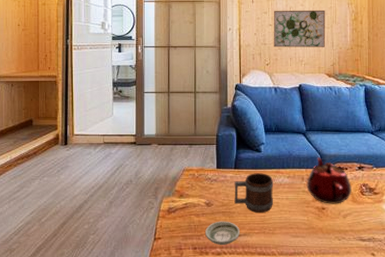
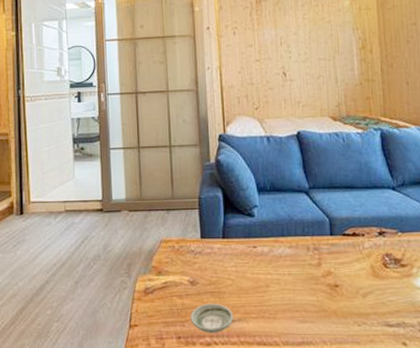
mug: present [234,173,274,213] -> none [223,243,273,292]
wall art: present [273,10,326,48] -> none [260,38,328,88]
teapot: present [306,157,352,204] -> none [313,221,372,280]

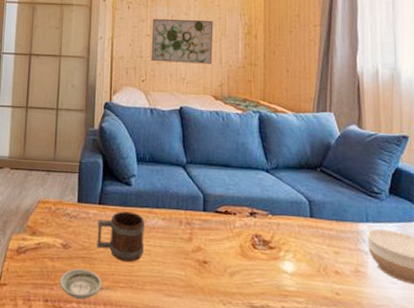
mug: none [223,243,273,292] -> present [97,211,146,262]
wall art: none [260,38,328,88] -> present [151,18,214,64]

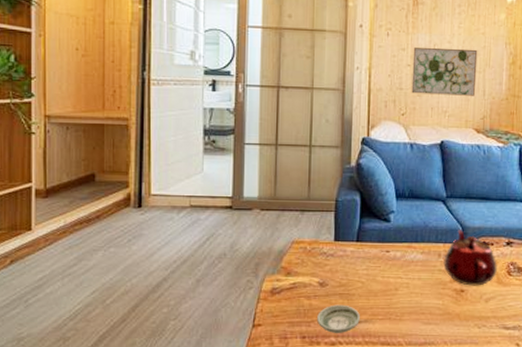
mug: present [97,211,146,262] -> none [355,247,404,295]
teapot: none [185,197,241,258] -> present [443,230,497,286]

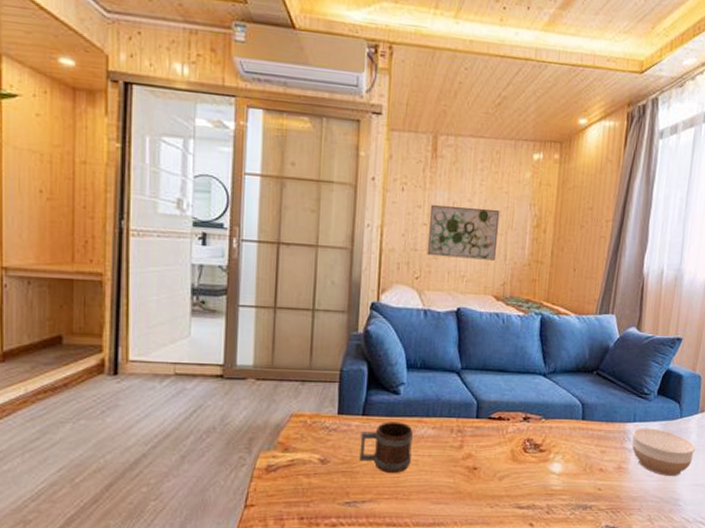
saucer: present [317,304,360,333] -> none [317,483,364,514]
mug: none [355,247,404,295] -> present [359,421,414,473]
teapot: present [443,230,497,286] -> none [456,404,513,463]

